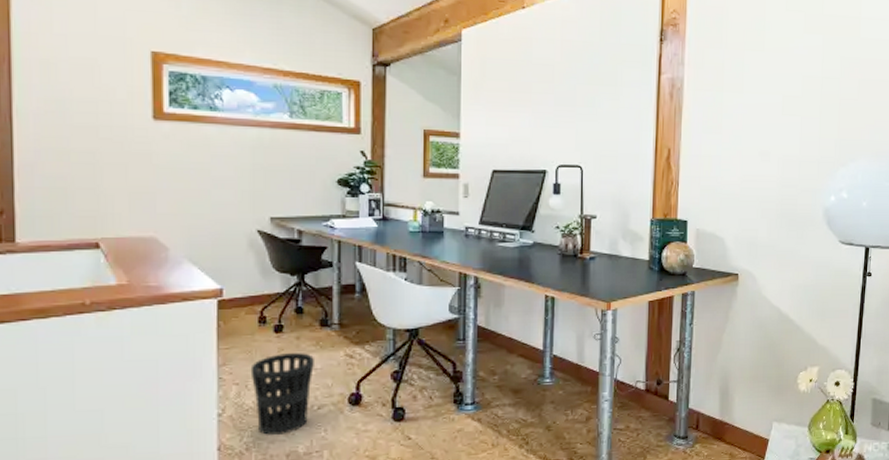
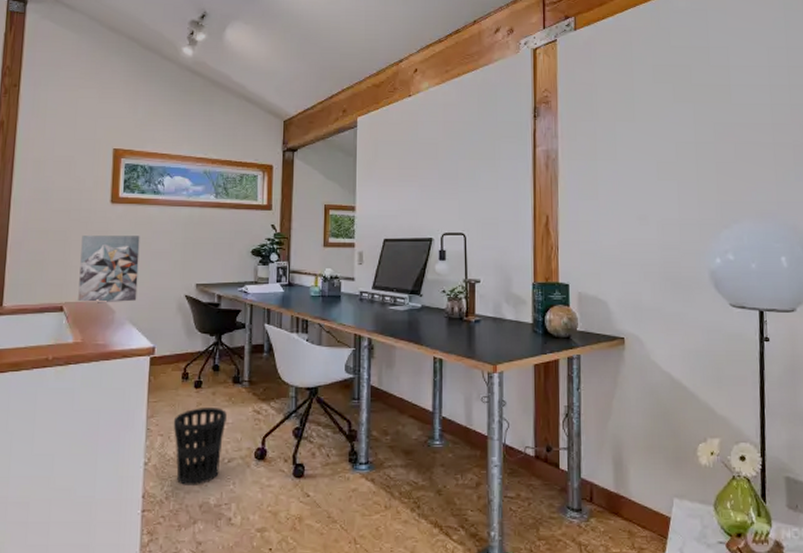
wall art: none [117,158,196,239] -> present [78,236,140,303]

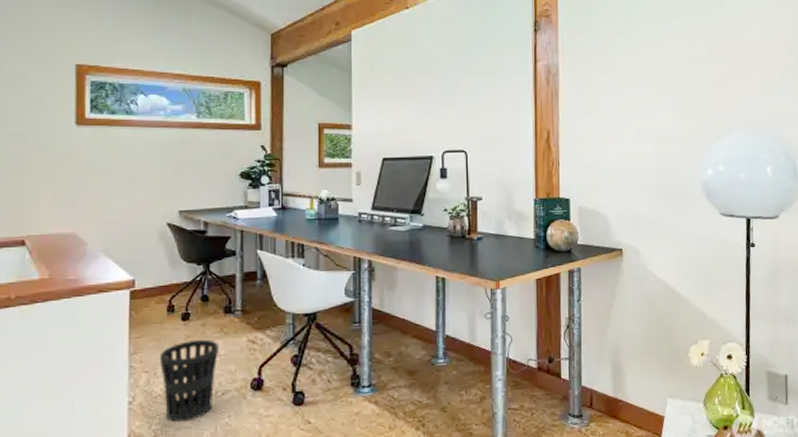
wall art: present [78,236,140,303] -> none [42,160,112,235]

